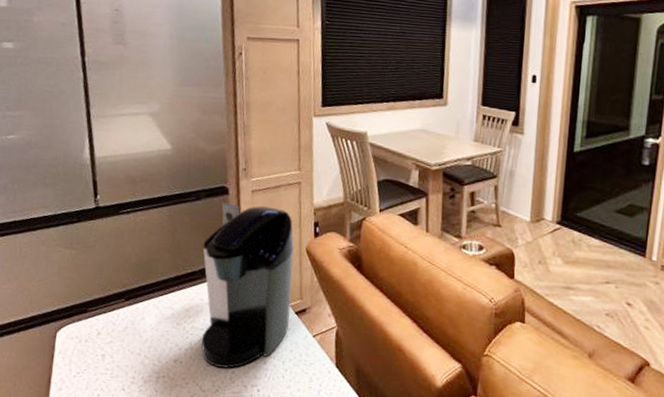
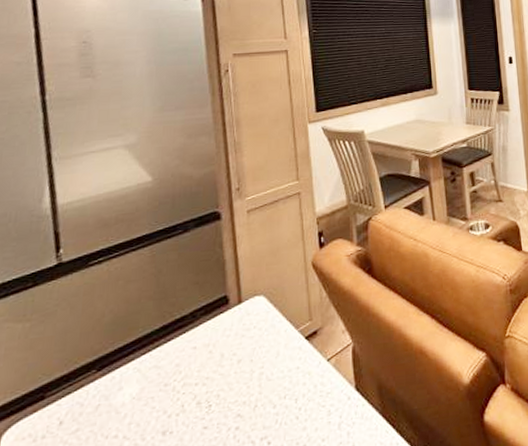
coffee maker: present [201,202,294,369] -> none [193,224,299,427]

